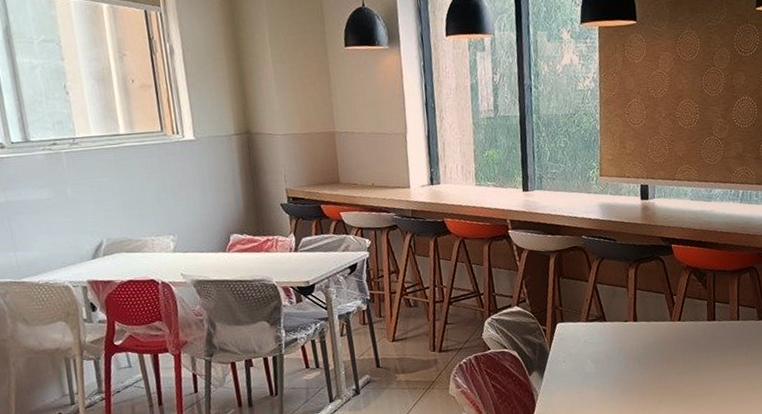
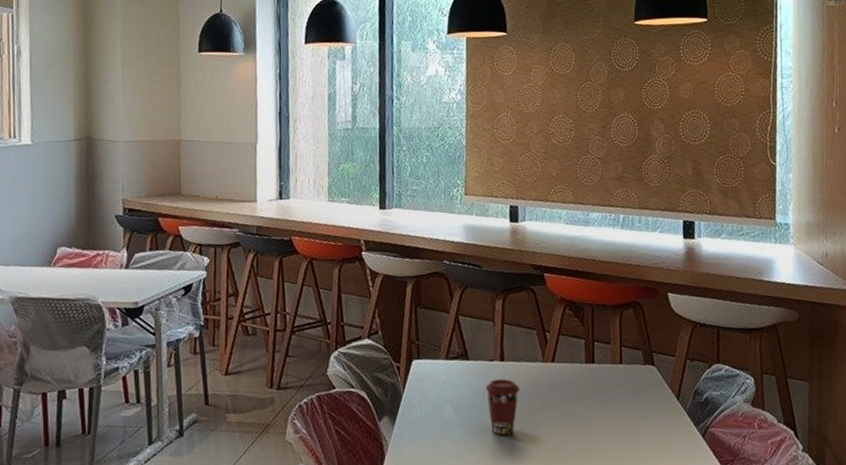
coffee cup: none [621,336,651,384] -> present [485,378,520,436]

